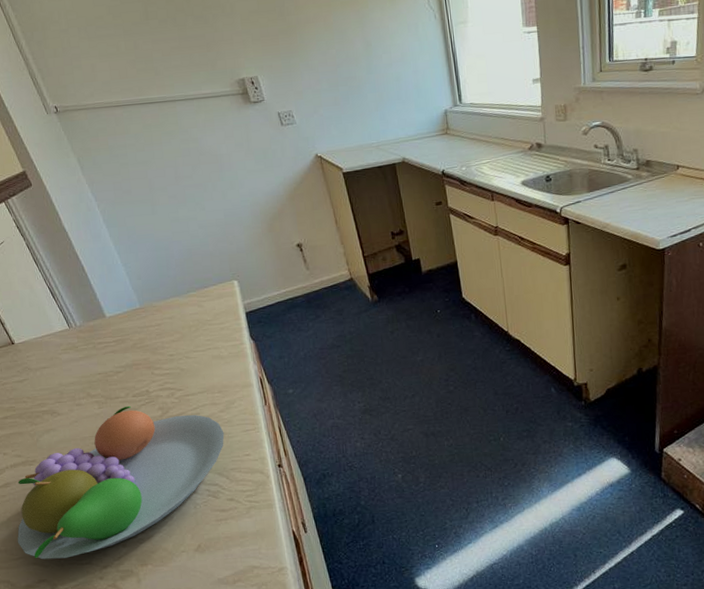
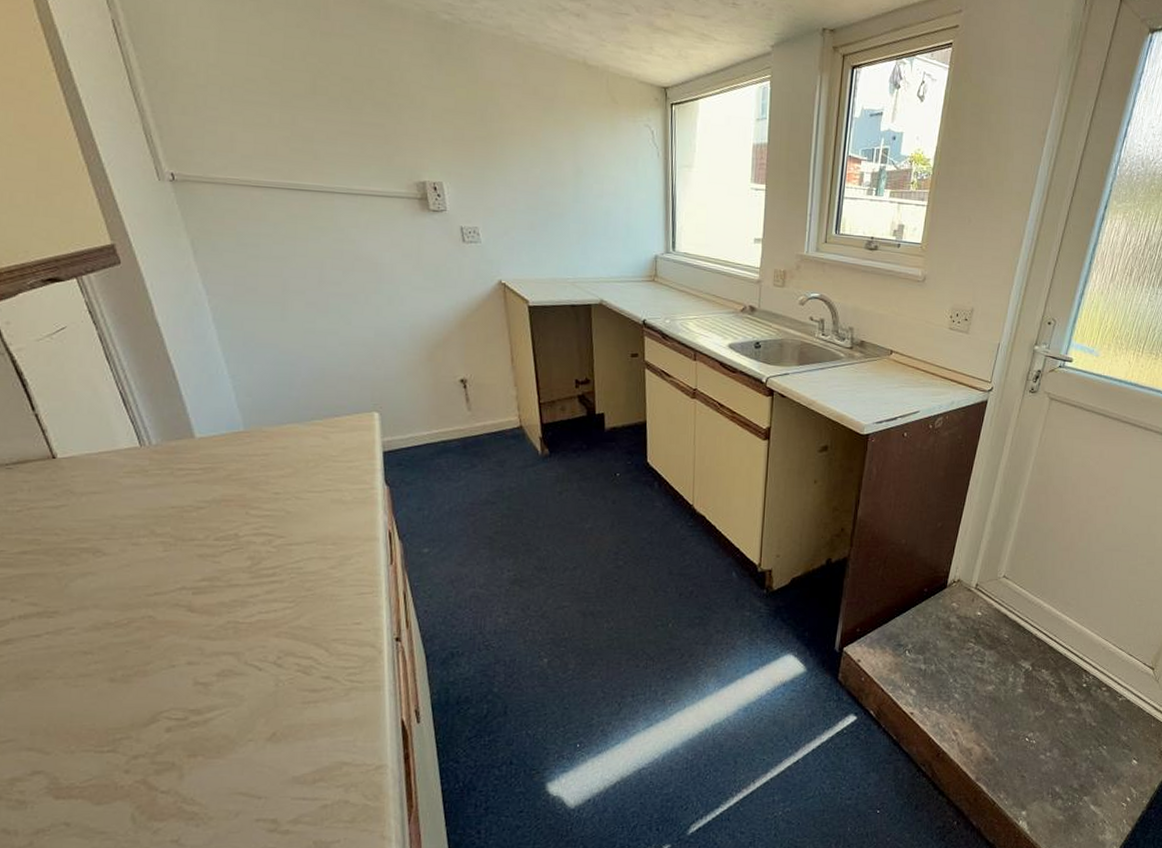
fruit bowl: present [17,405,225,560] -> none [9,551,331,744]

